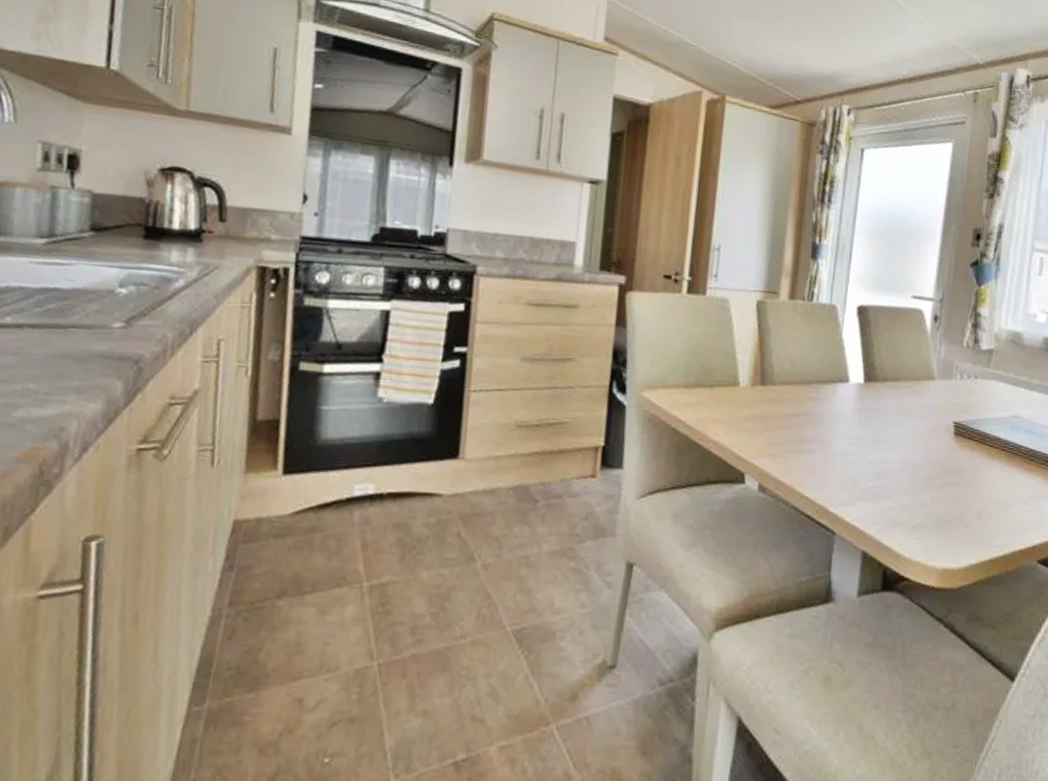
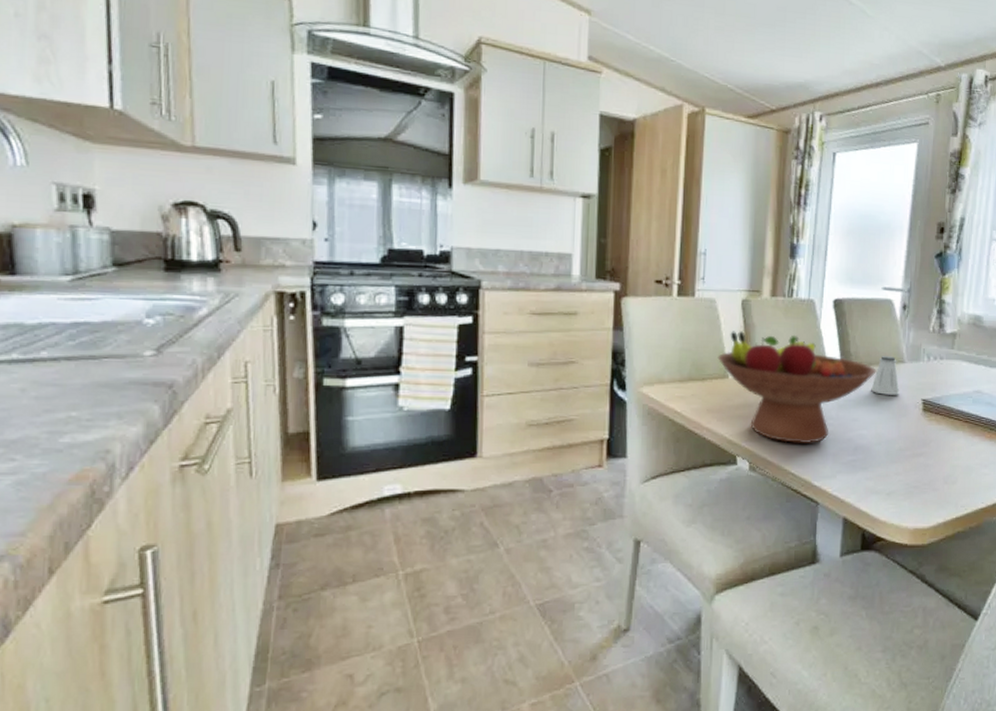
fruit bowl: none [728,334,903,464] -> present [717,330,876,443]
saltshaker: none [897,371,929,416] -> present [871,356,900,395]

